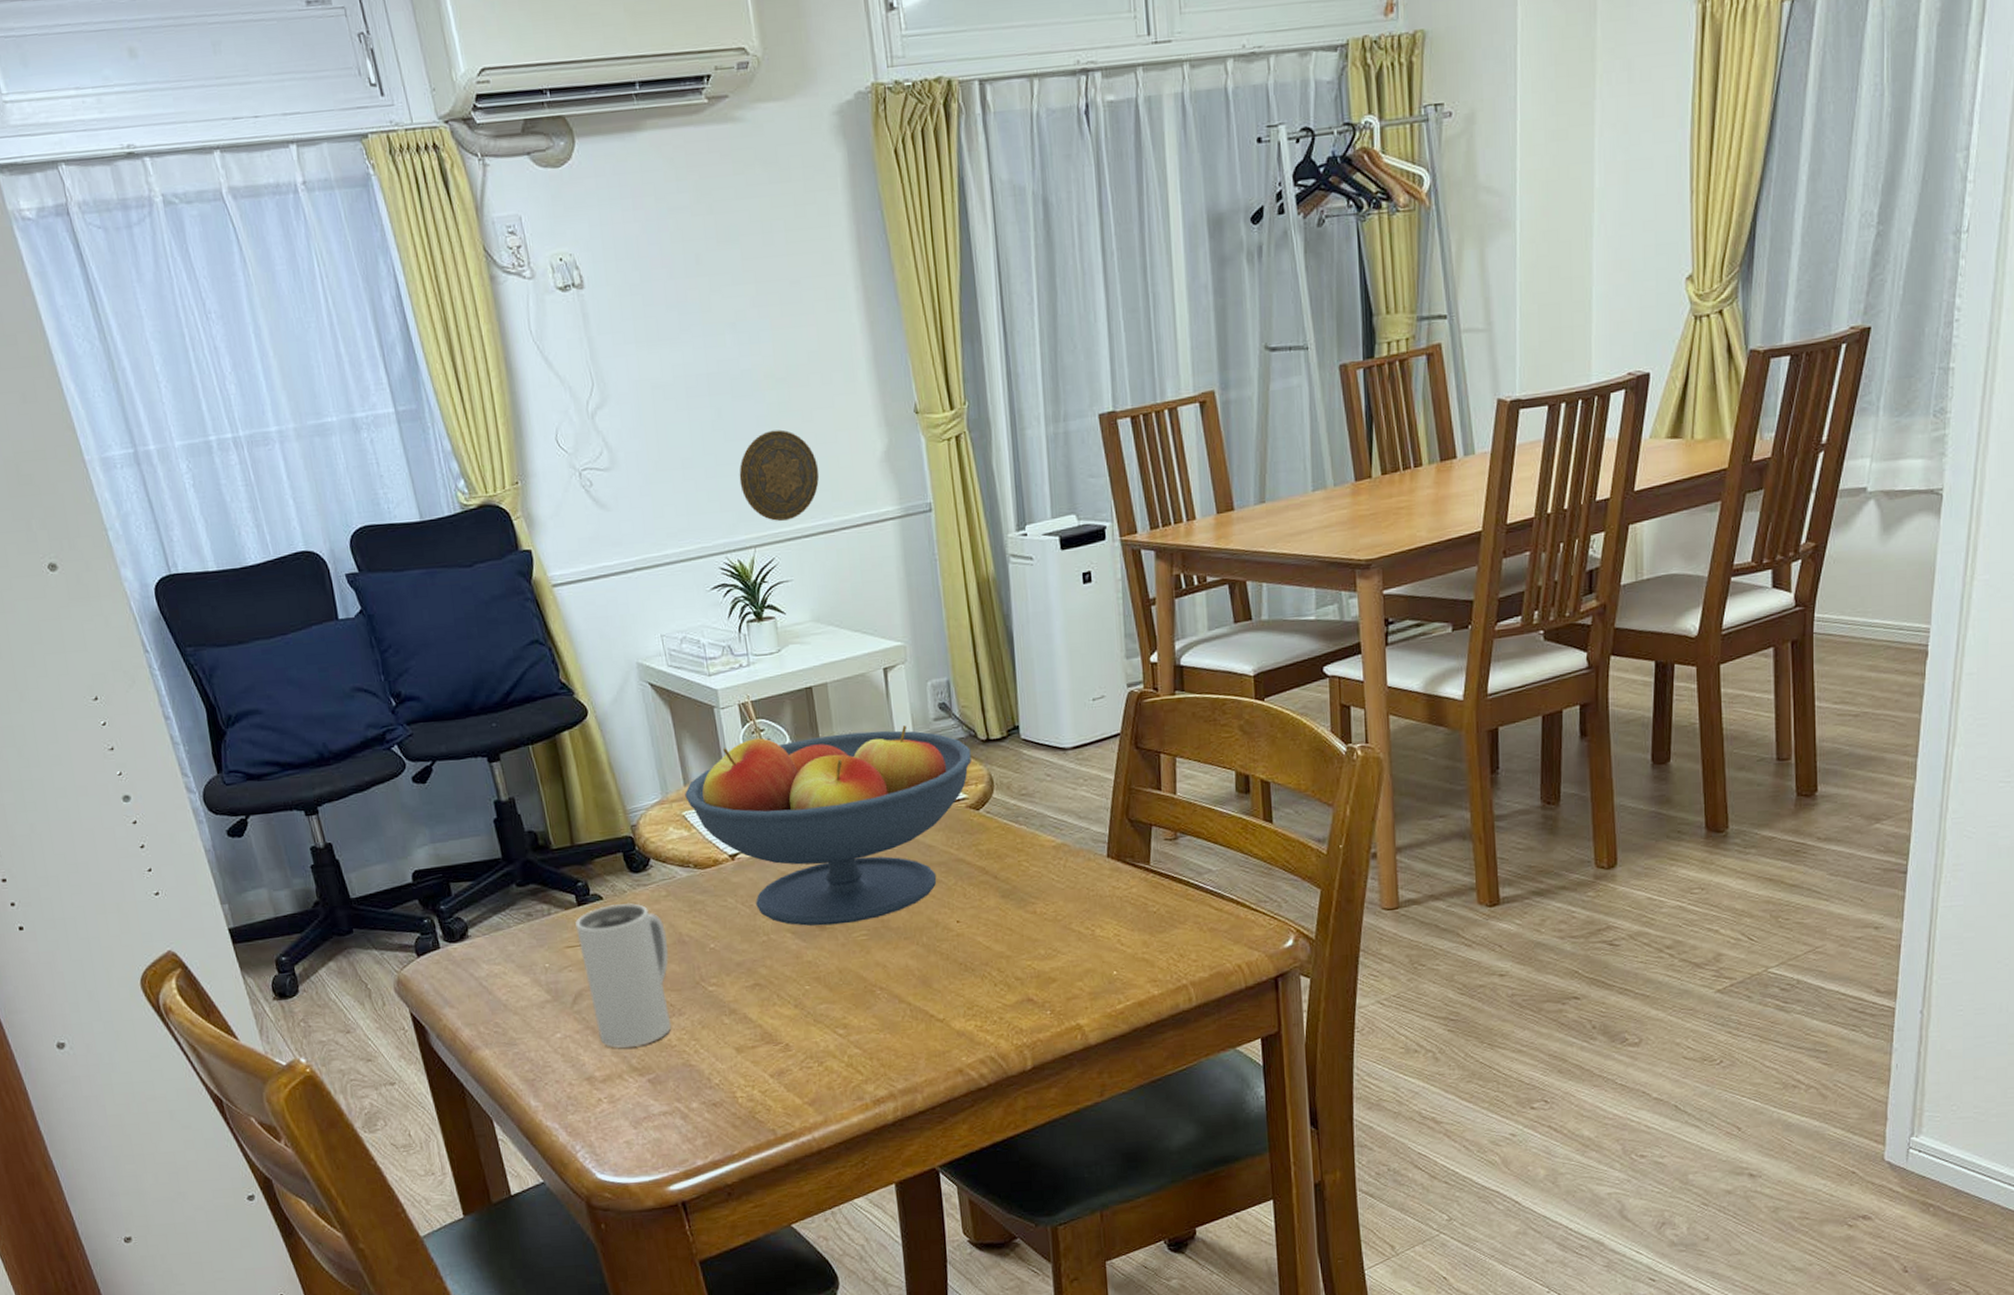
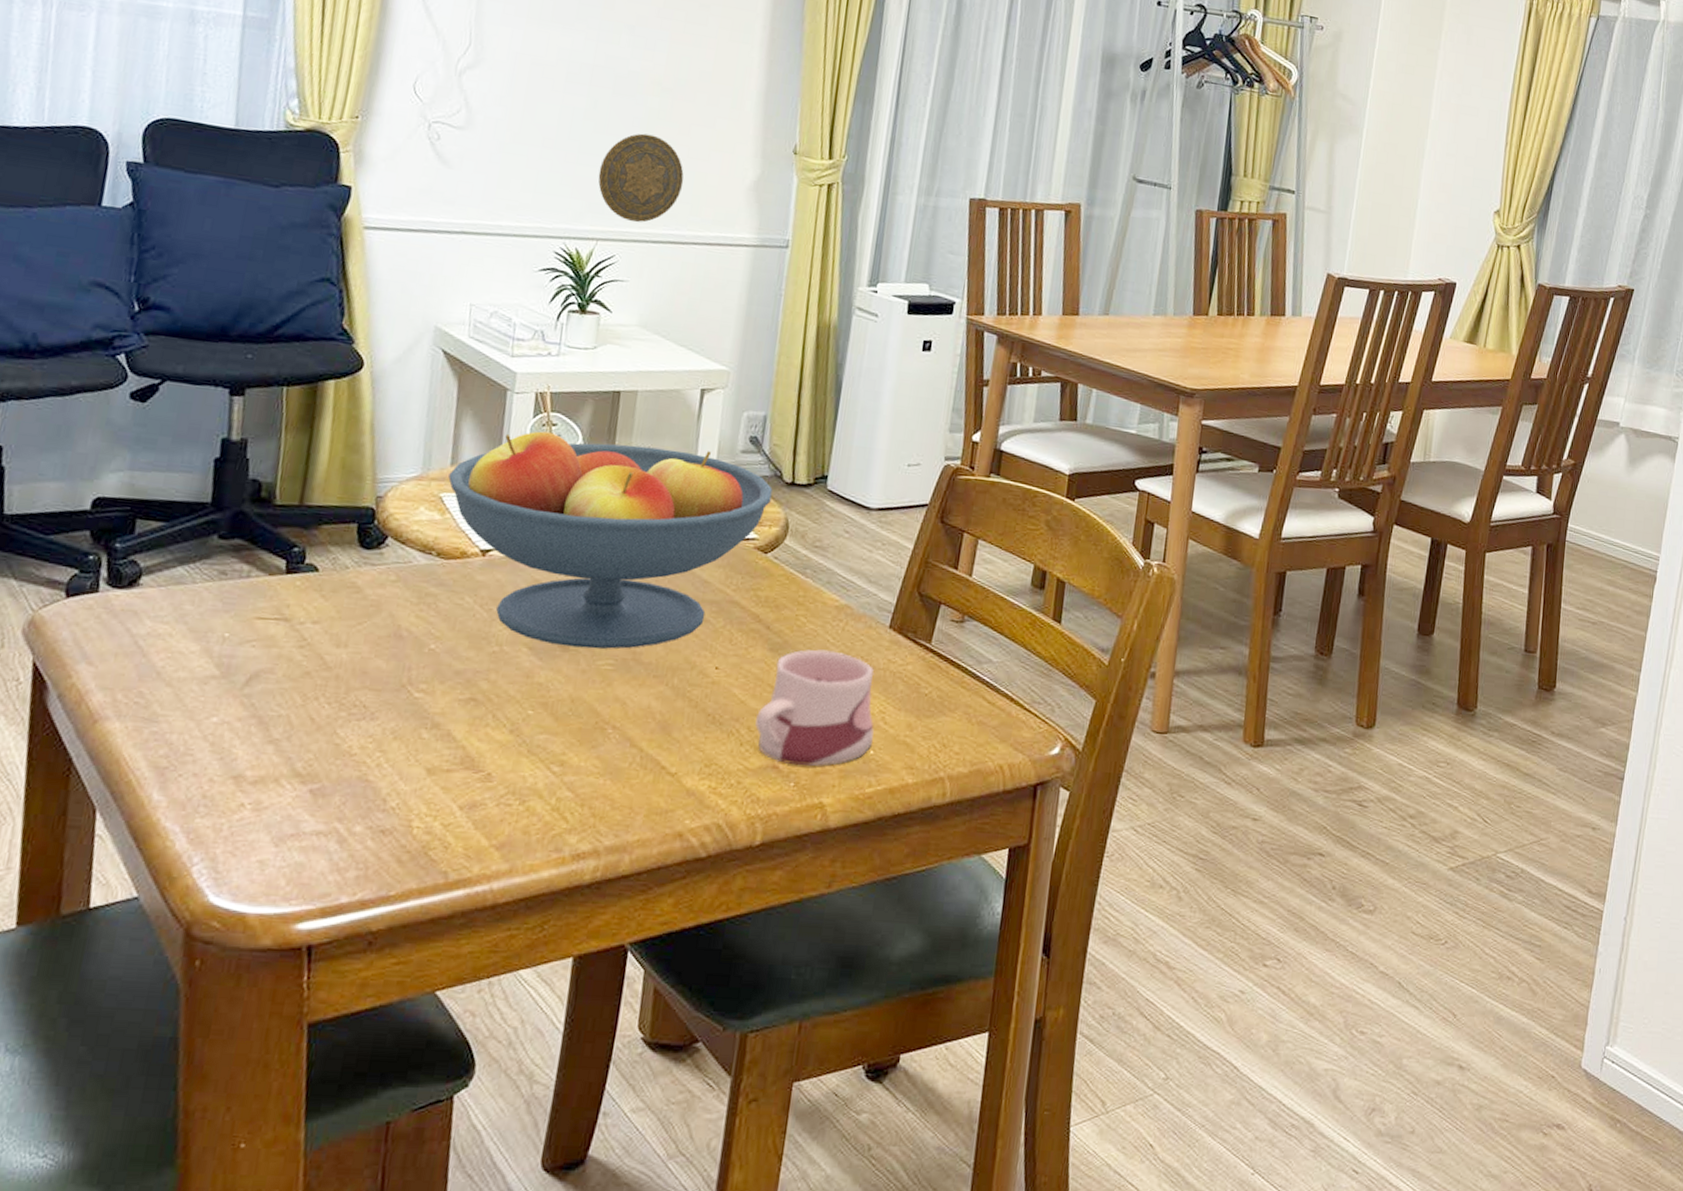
mug: present [575,902,672,1048] -> none [265,579,384,749]
mug: none [1003,887,1114,996] -> present [755,649,875,766]

